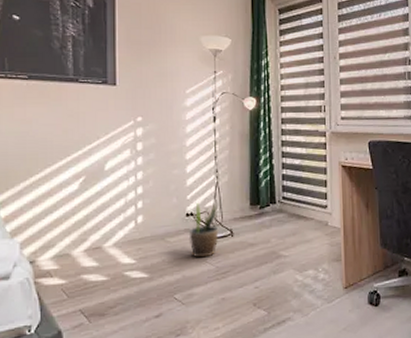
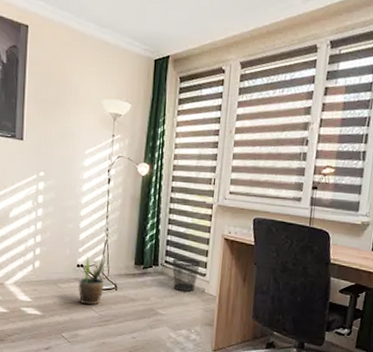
wastebasket: none [290,191,320,228] -> present [172,258,201,292]

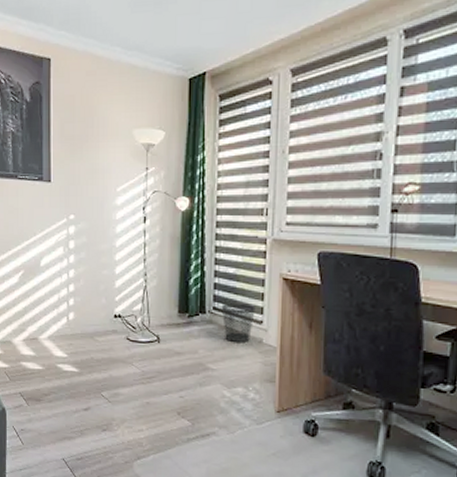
potted plant: present [77,256,105,306] -> none [116,306,146,361]

